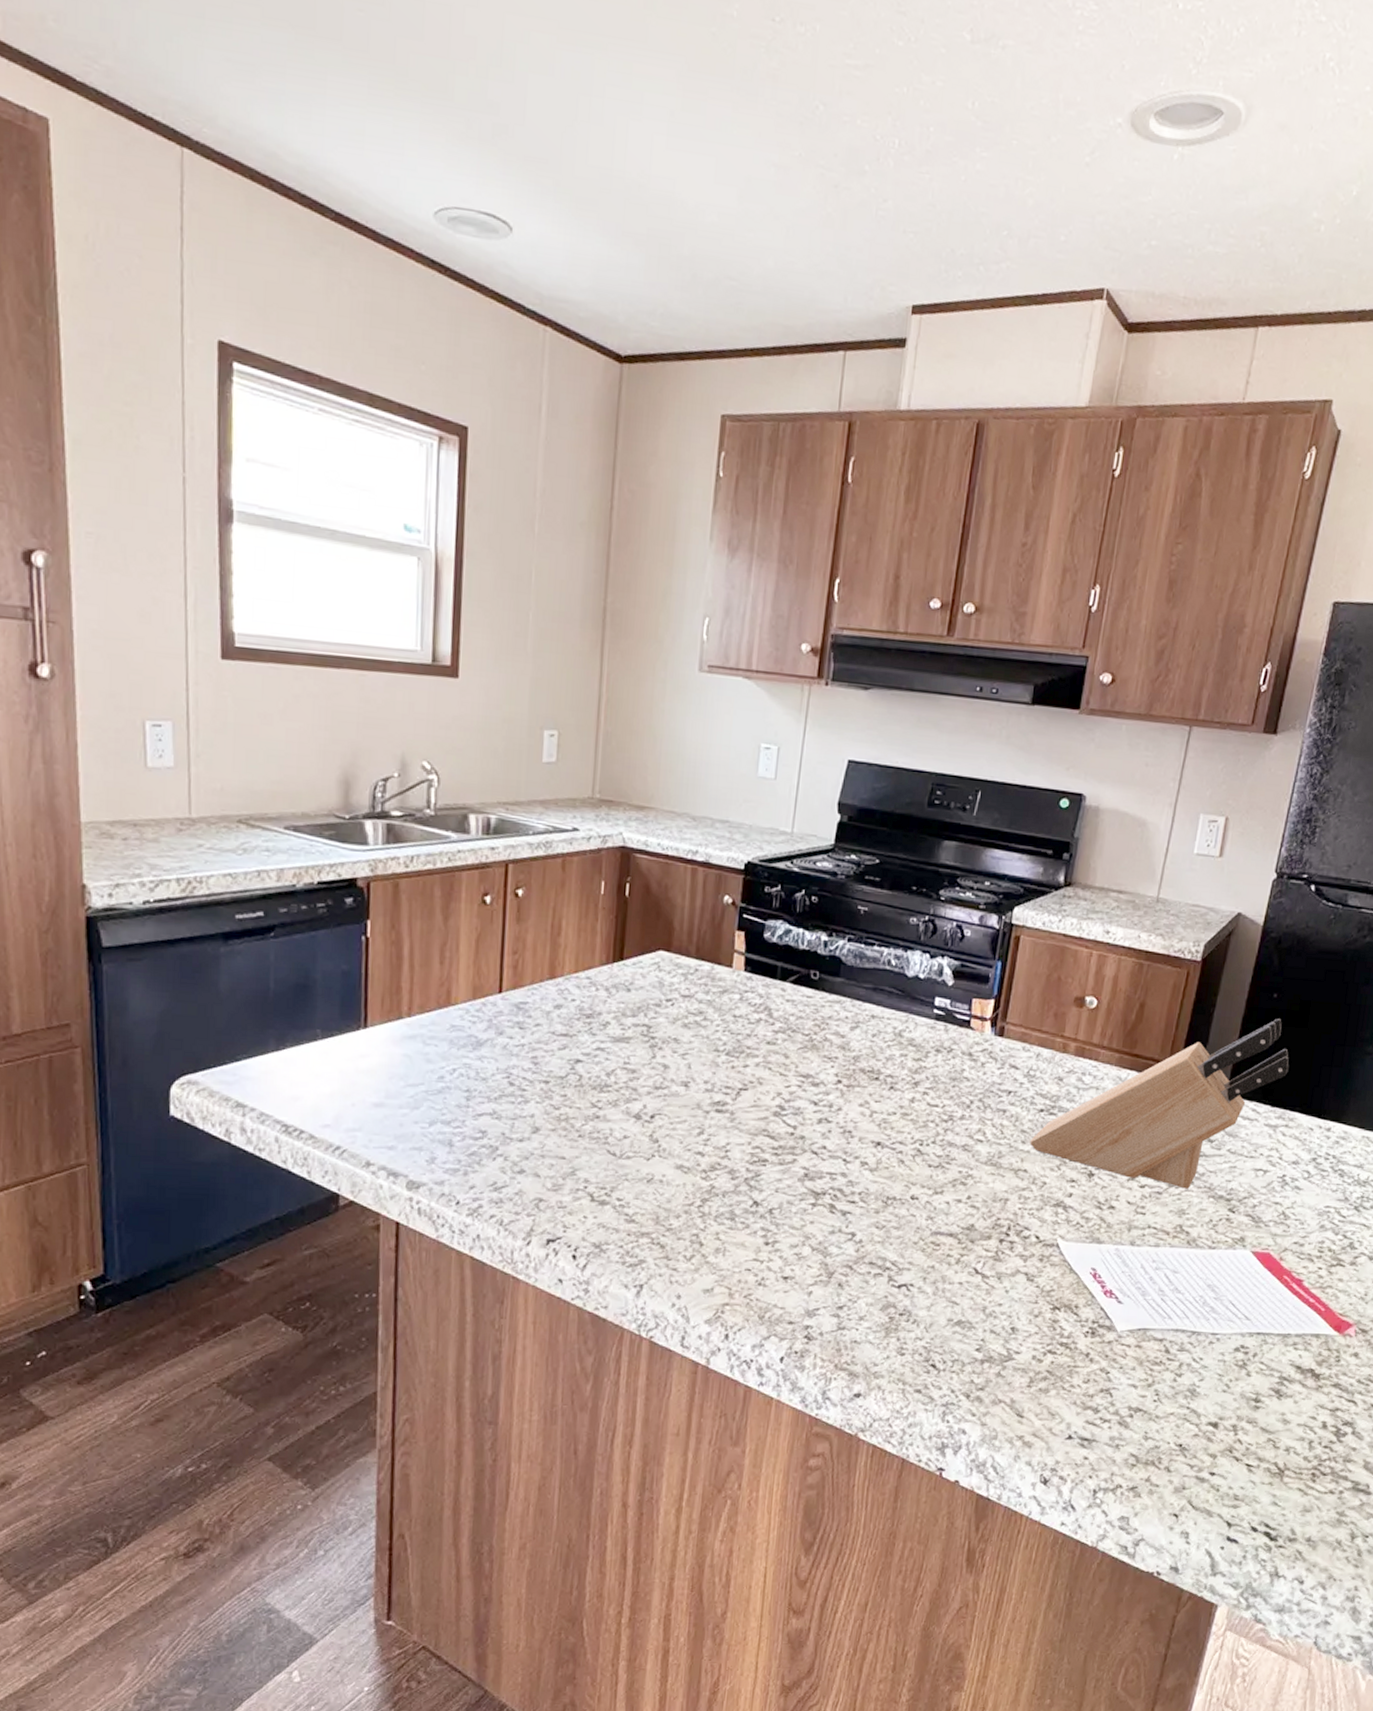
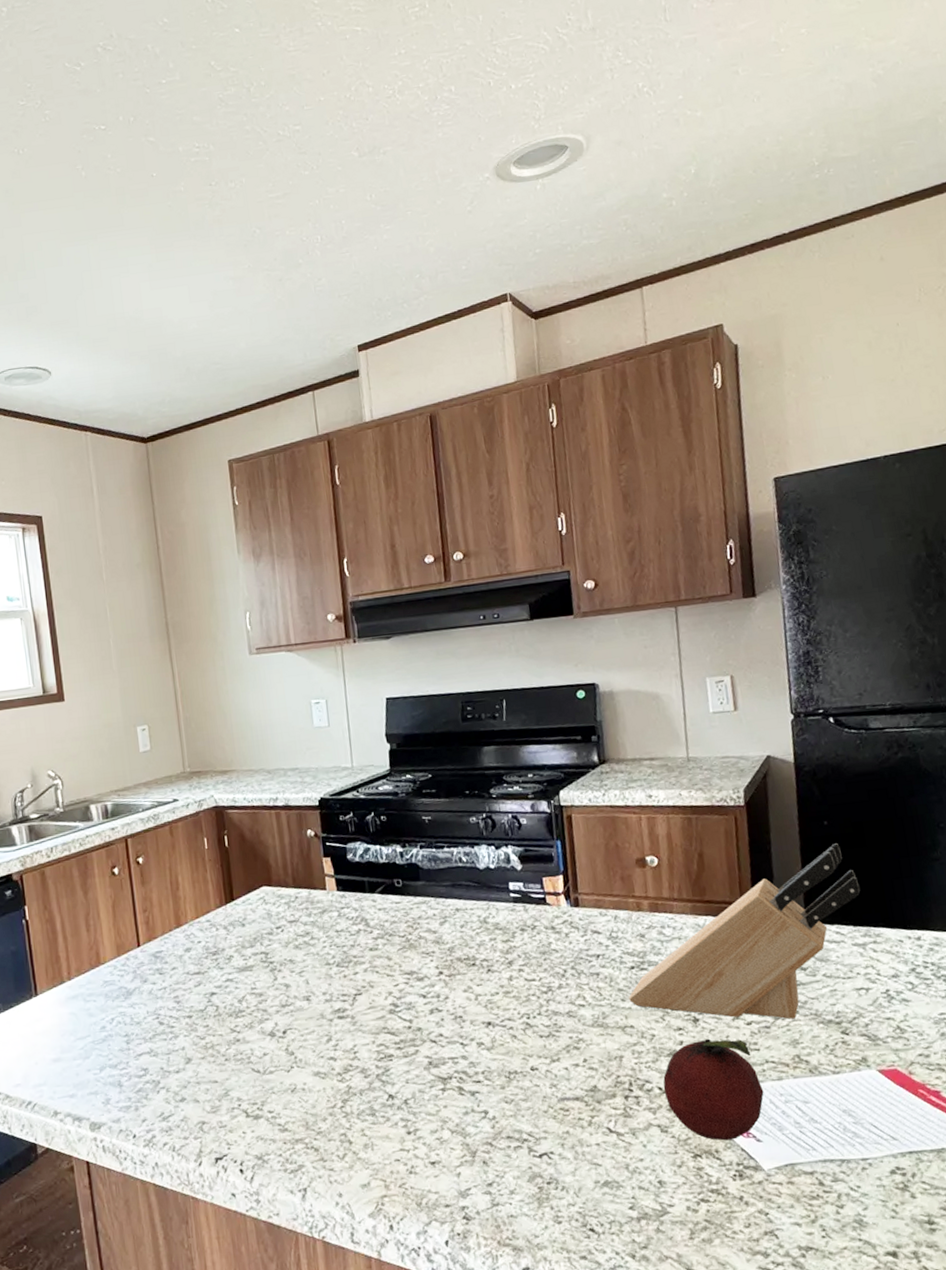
fruit: none [1040,1195,1138,1298] -> present [663,1038,764,1141]

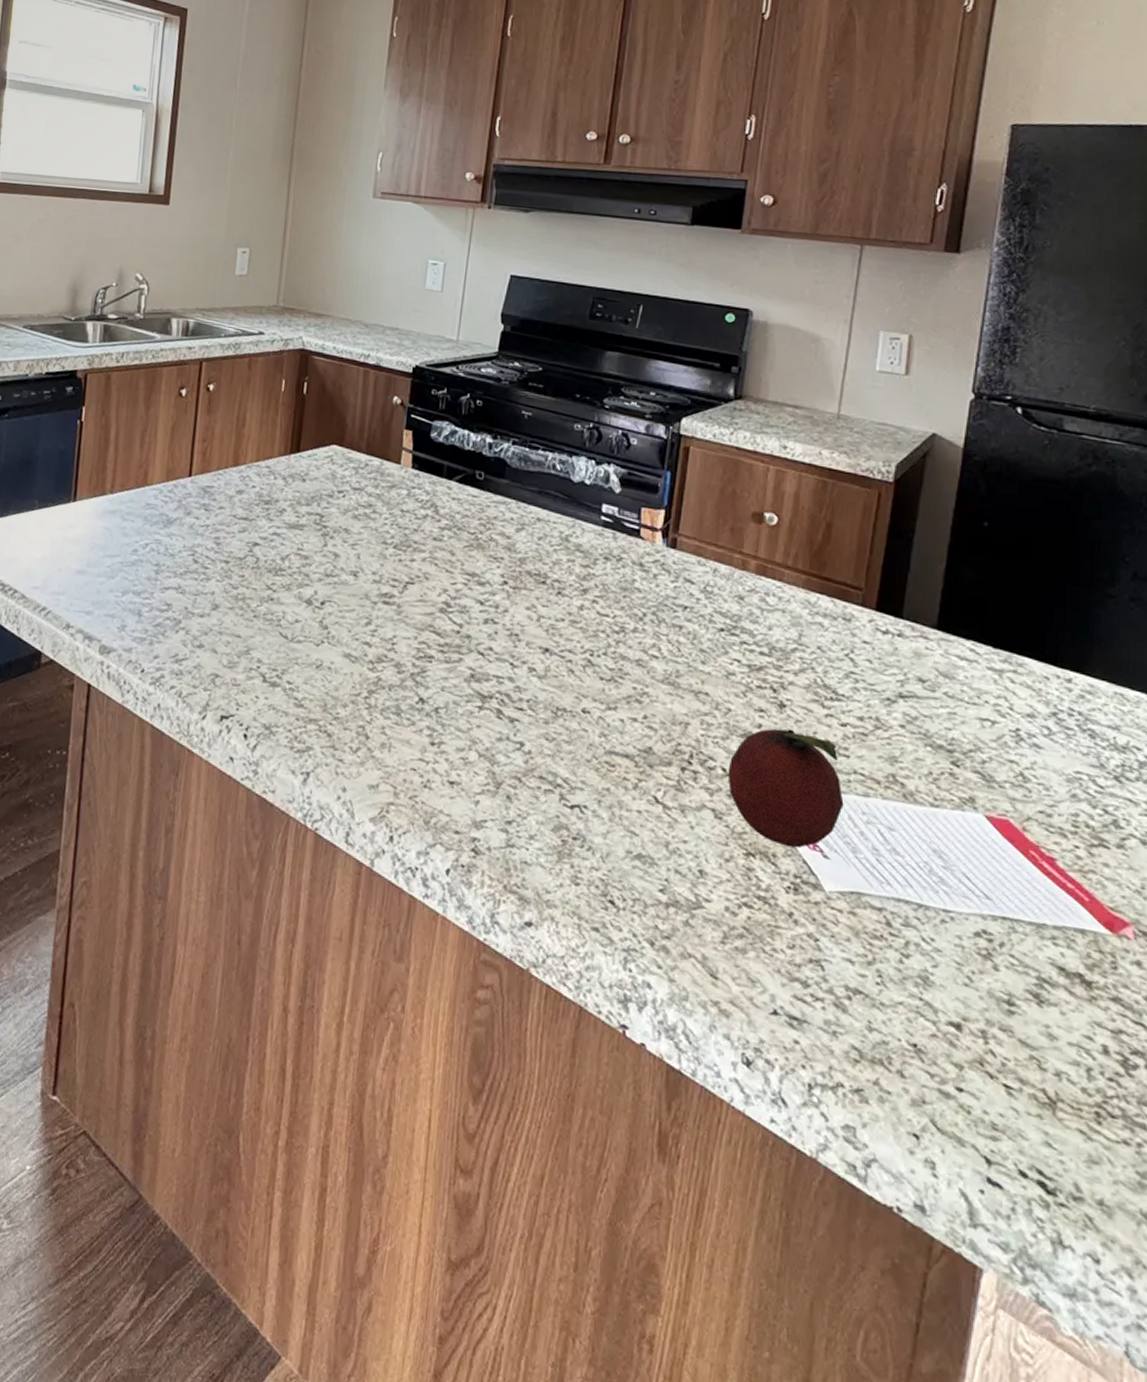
knife block: present [629,842,861,1019] -> none [710,548,1011,733]

